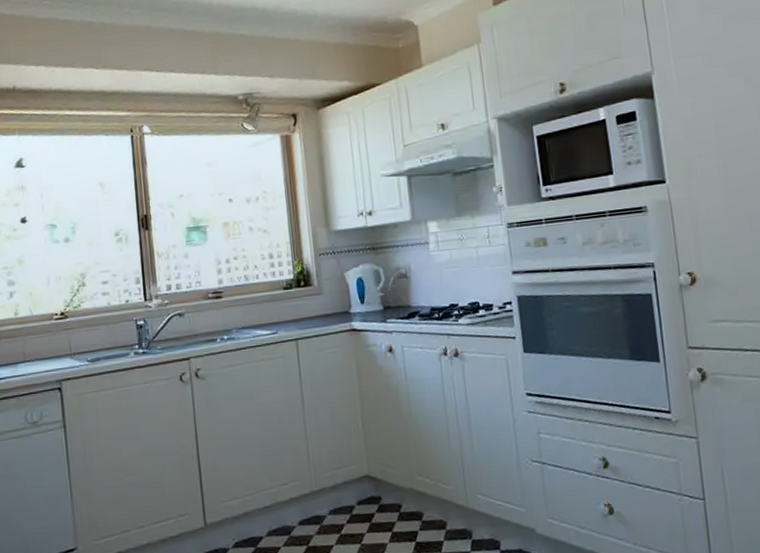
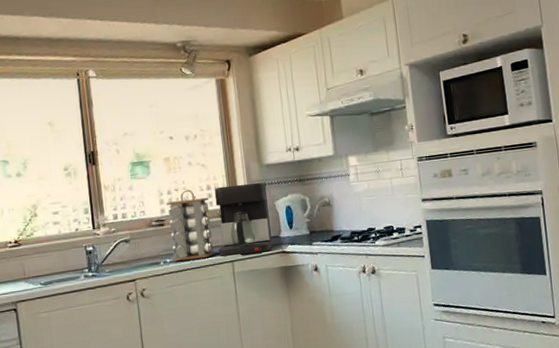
spice rack: none [223,258,277,339] -> present [165,189,215,262]
coffee maker: none [277,251,342,335] -> present [214,182,273,257]

